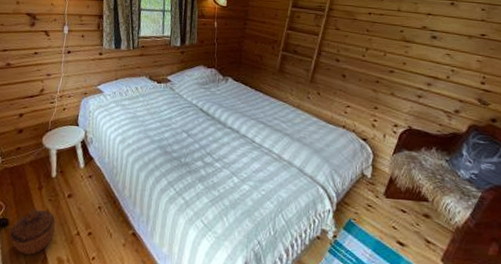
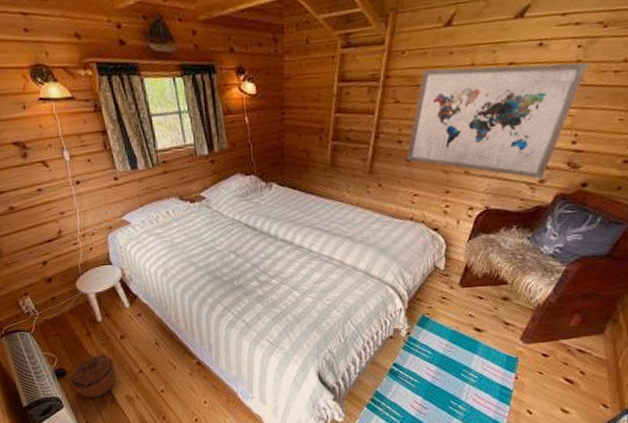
wall art: none [342,8,491,110] -> present [406,62,589,179]

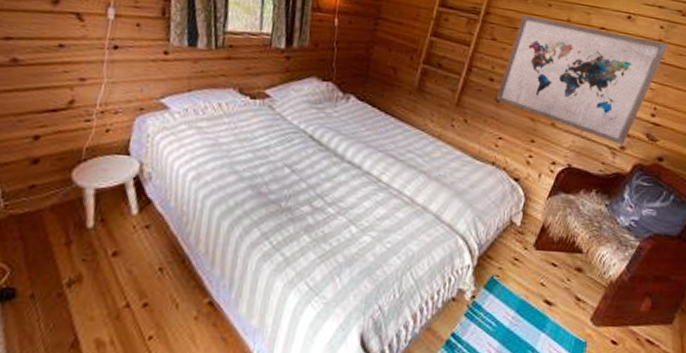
woven basket: present [70,354,116,398] -> none [17,273,93,338]

